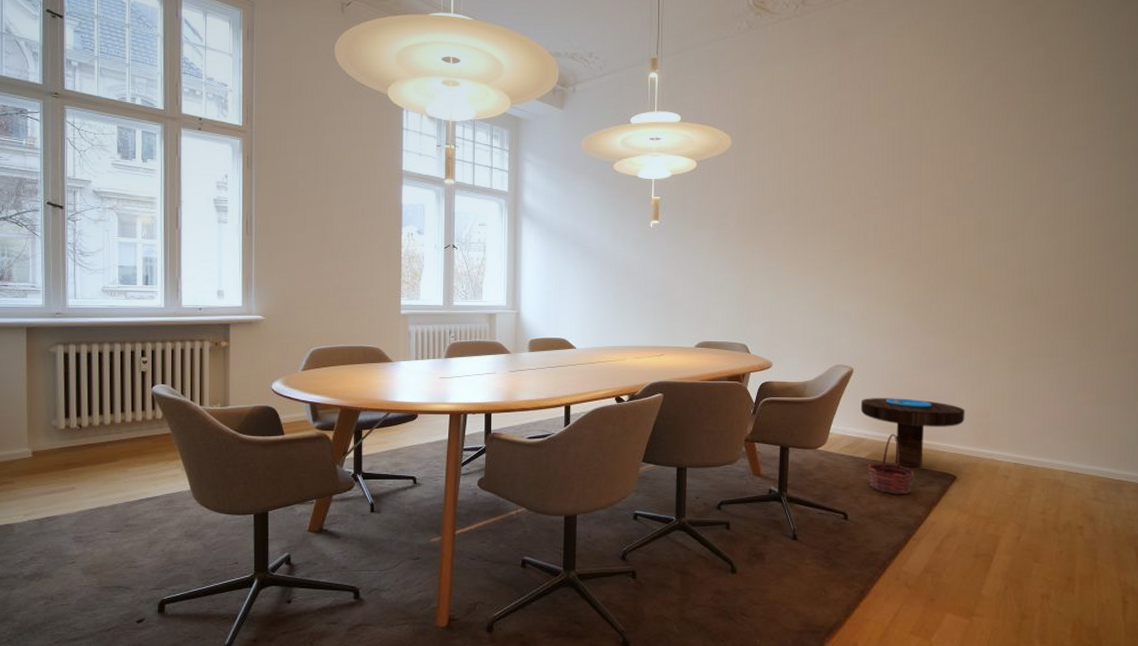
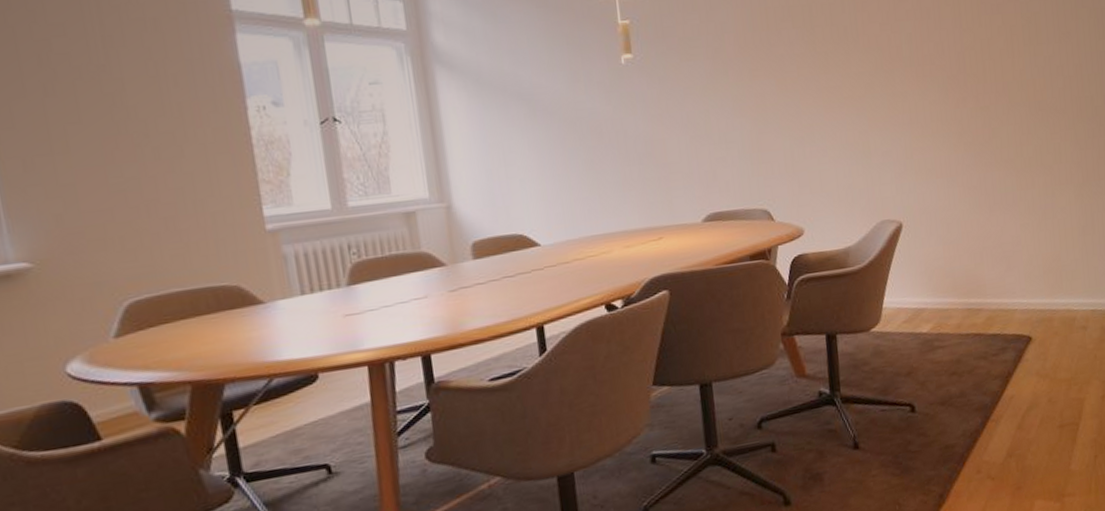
side table: present [860,398,965,468] -> none [915,250,1034,336]
basket: present [868,433,915,494] -> none [931,297,986,372]

